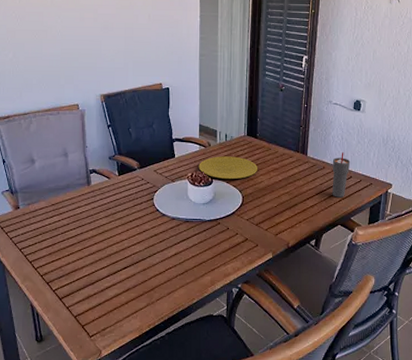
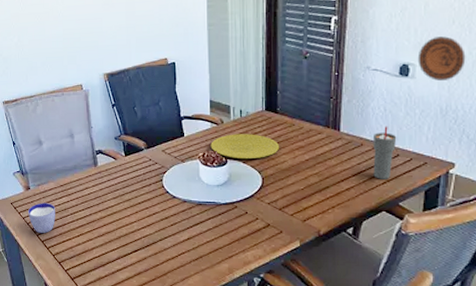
cup: none [16,222,45,253] -> present [28,203,55,233]
decorative plate: none [367,79,401,116] -> present [417,36,466,82]

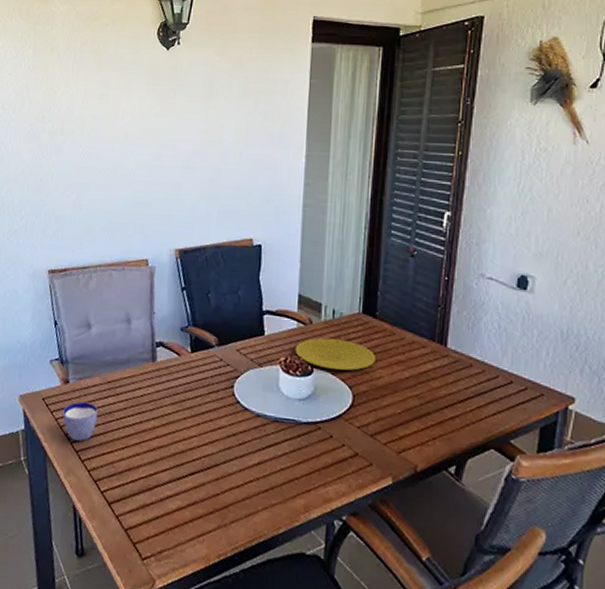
cup: present [372,126,397,179] -> none [482,346,511,410]
decorative plate: present [417,36,466,82] -> none [537,248,591,300]

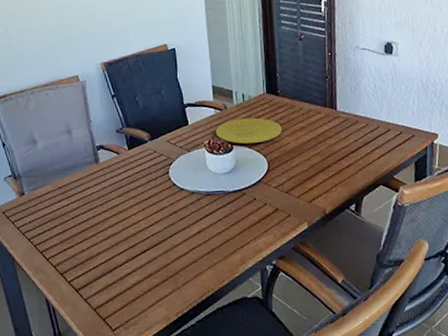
cup: present [63,401,98,441] -> none [23,208,55,243]

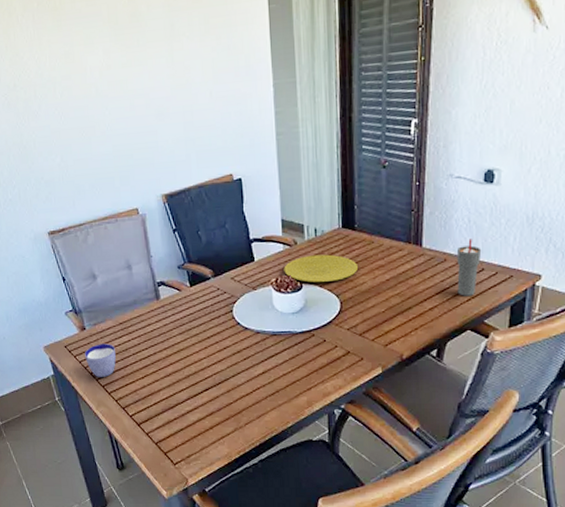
cup: none [23,208,55,243] -> present [85,343,116,377]
cup: none [366,102,388,154] -> present [456,238,482,296]

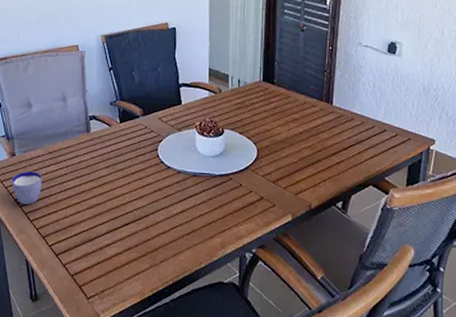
plate: present [284,254,358,282] -> none [208,103,275,129]
cup: present [456,238,482,296] -> none [362,101,384,154]

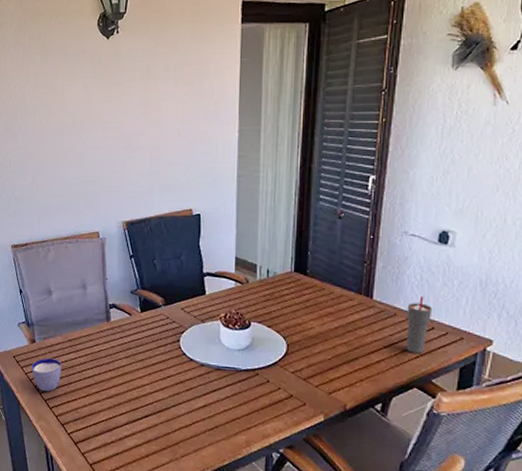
cup: none [362,101,384,154] -> present [406,296,433,354]

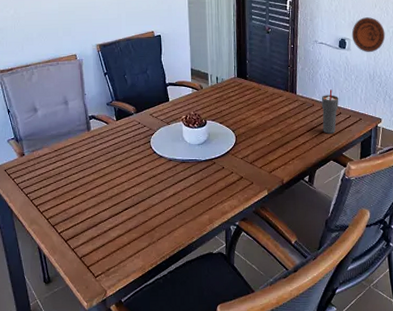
cup: present [31,358,61,392] -> none [22,168,49,198]
decorative plate: none [458,204,509,252] -> present [351,17,386,53]

